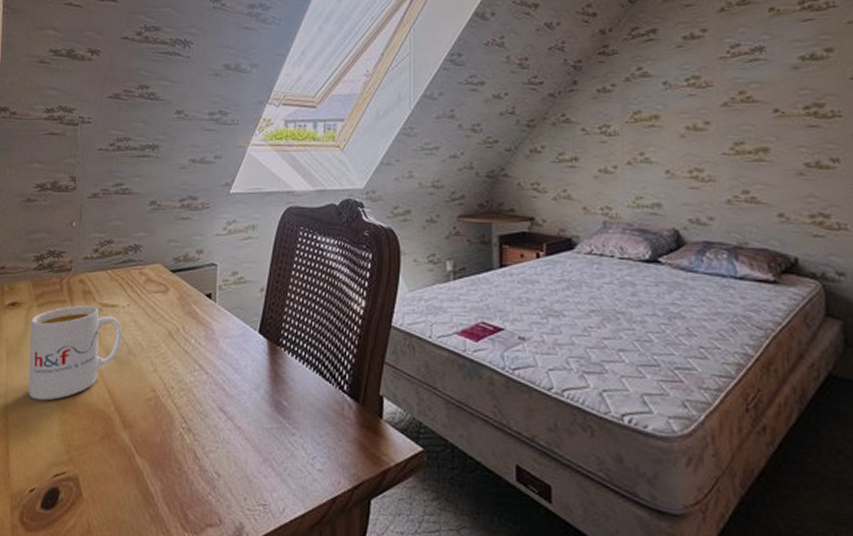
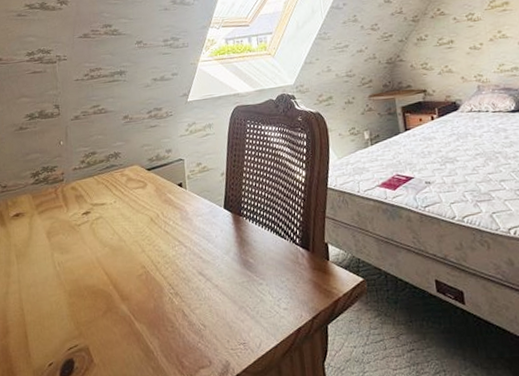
mug: present [28,304,122,401] -> none [33,206,112,290]

